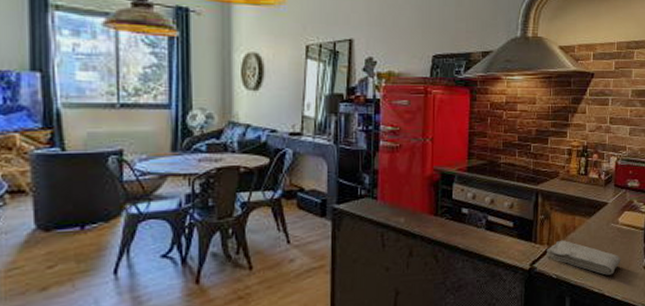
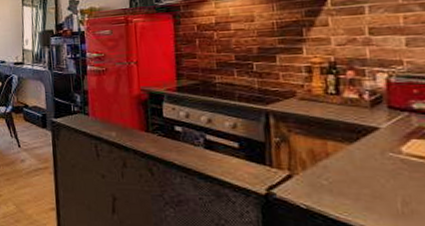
washcloth: present [547,239,621,275] -> none [288,166,414,216]

